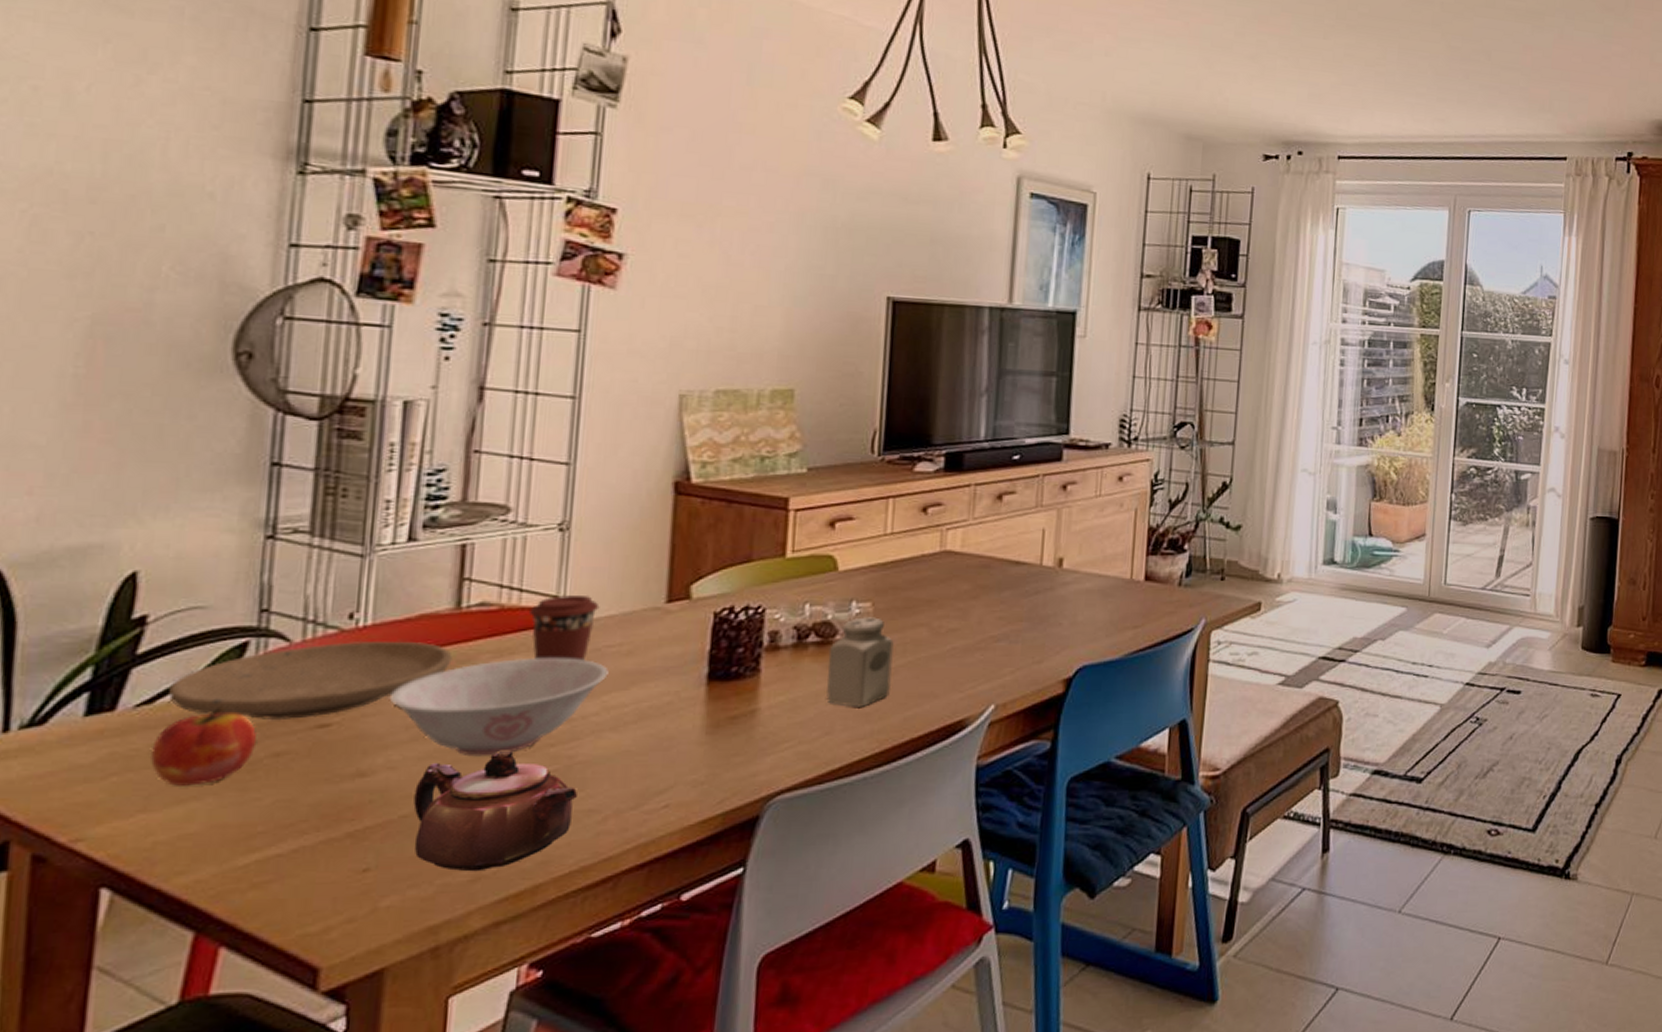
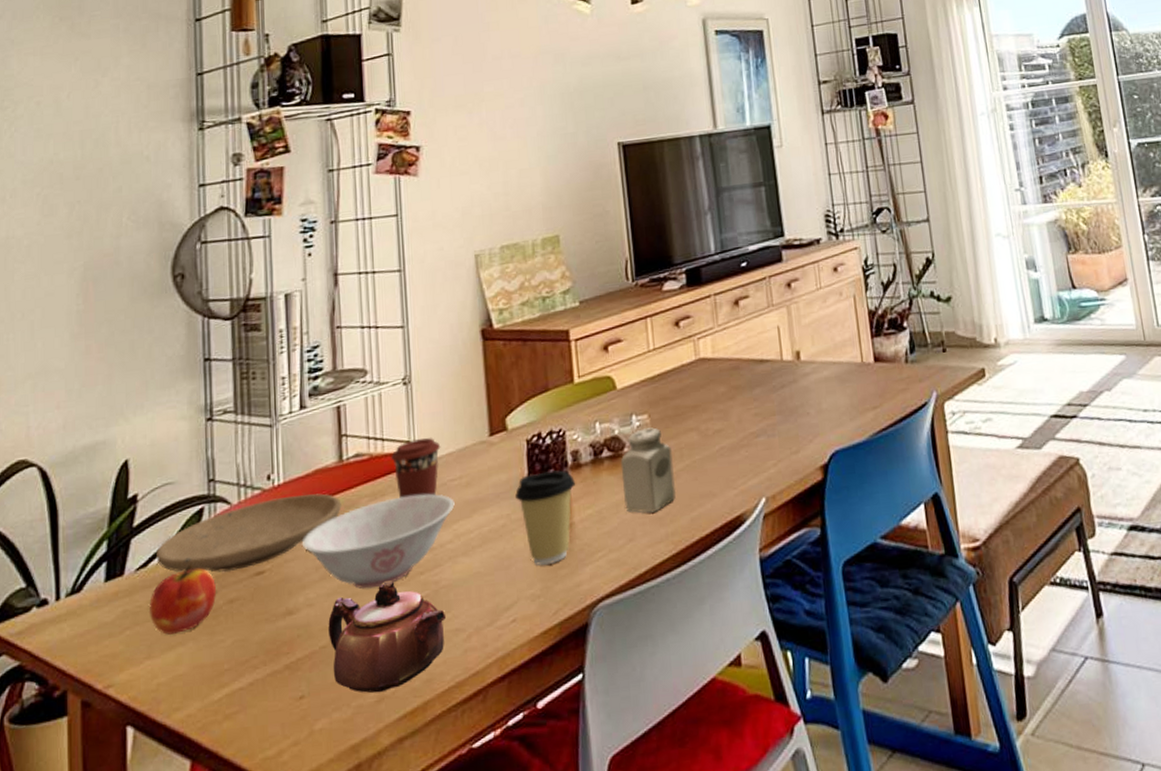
coffee cup: none [688,650,770,750] -> present [514,470,576,565]

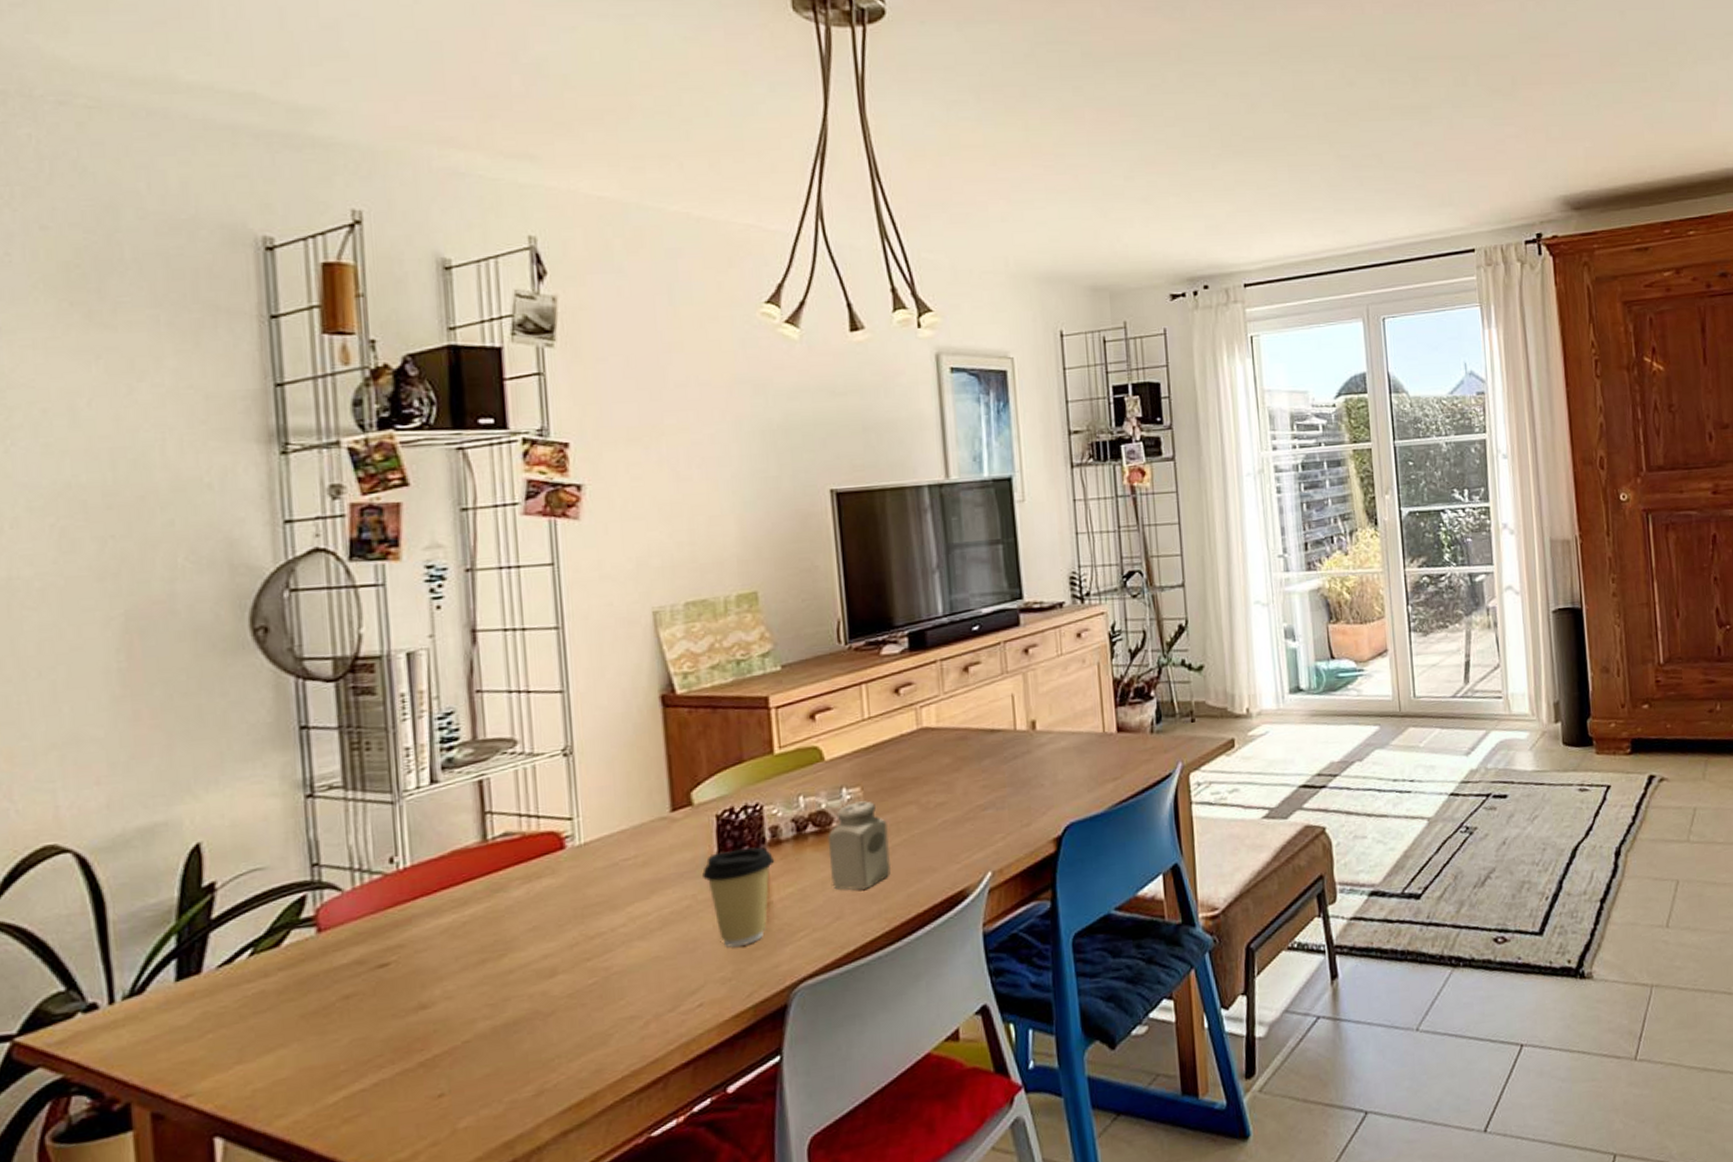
apple: present [150,564,216,635] -> none [238,958,326,1037]
plate: present [155,493,342,573] -> none [243,876,487,968]
bowl: present [303,493,455,589] -> none [438,874,629,979]
teapot: present [328,581,445,693] -> none [472,969,618,1087]
coffee cup: present [391,438,441,498] -> none [549,814,611,880]

